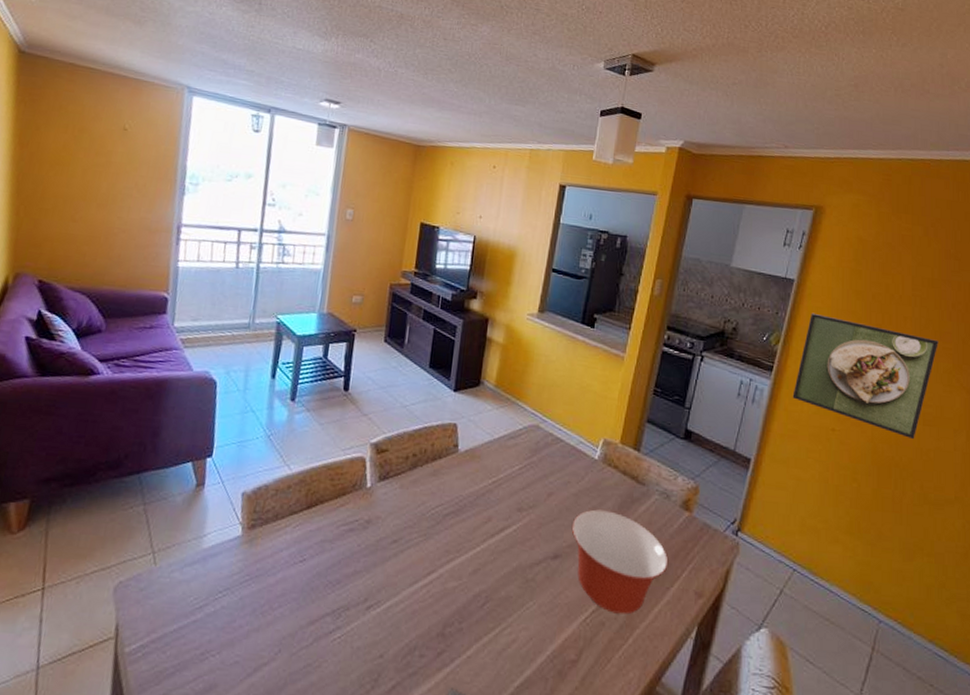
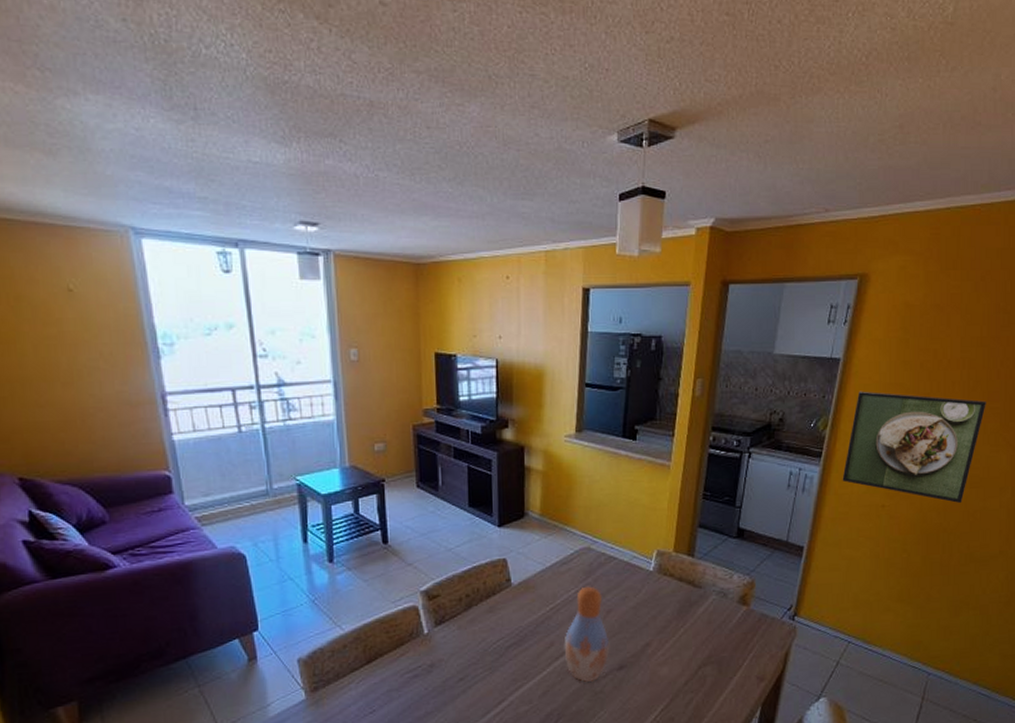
vase: none [500,464,547,568] -> present [564,586,610,683]
mixing bowl: present [571,509,669,615] -> none [633,617,730,708]

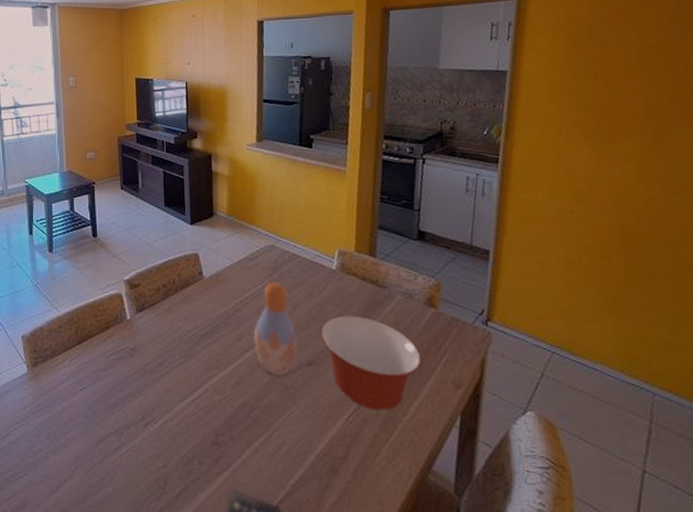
mixing bowl: none [633,617,730,708] -> present [320,316,422,410]
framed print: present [842,391,986,503] -> none [523,100,676,209]

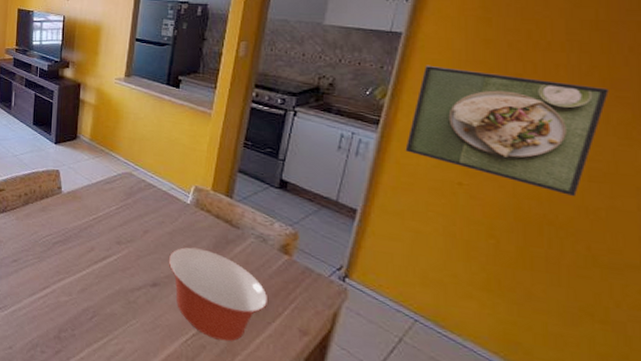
vase: present [253,282,298,377] -> none [103,205,145,291]
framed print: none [523,100,676,209] -> present [405,65,609,196]

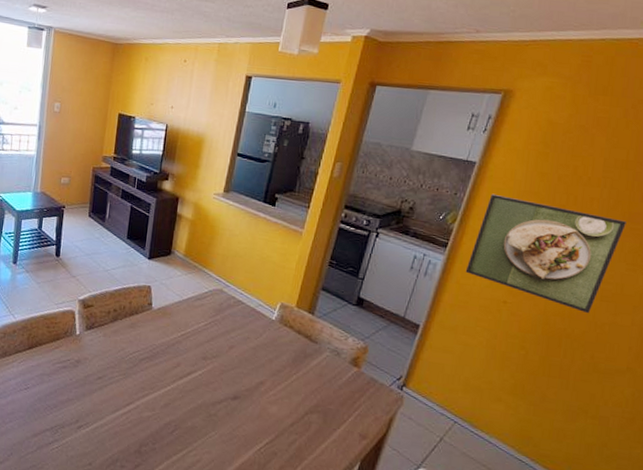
mixing bowl: present [168,247,269,342] -> none [249,361,337,448]

